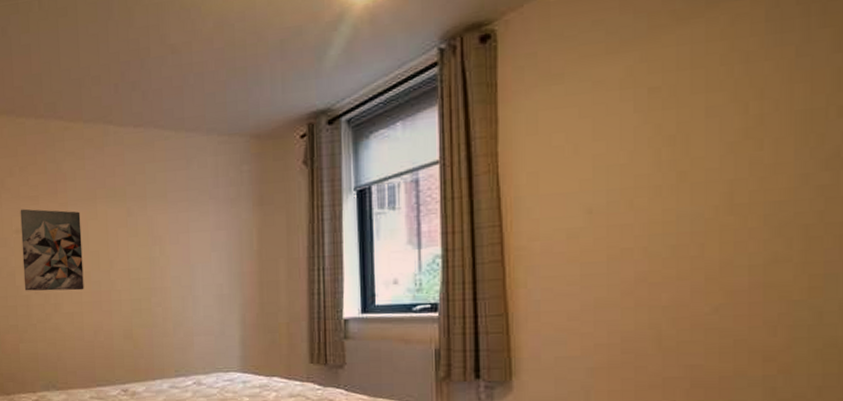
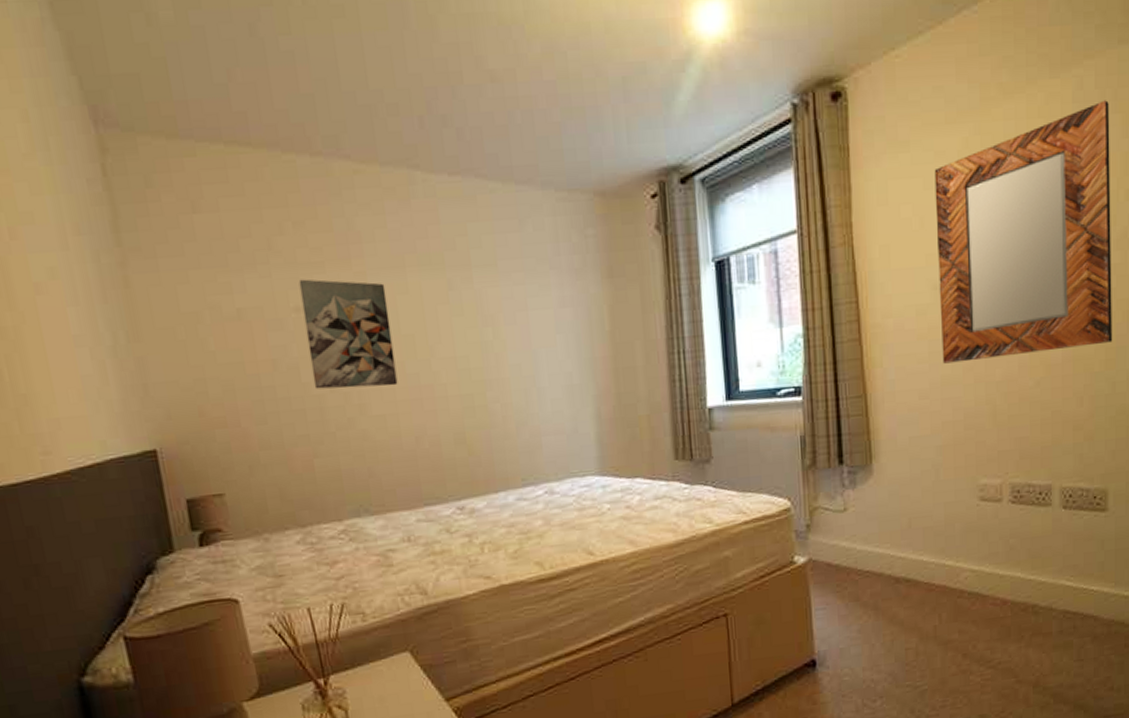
home mirror: none [592,15,820,286] -> present [934,100,1113,364]

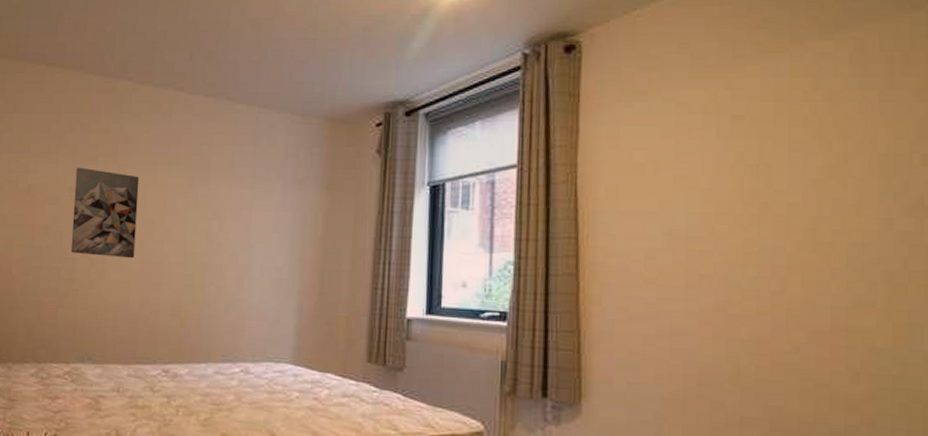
home mirror: present [934,100,1113,364] -> none [673,63,904,318]

